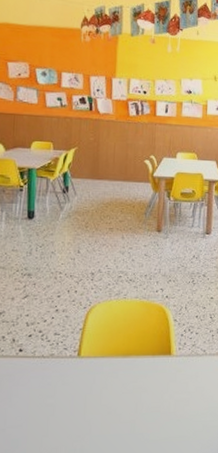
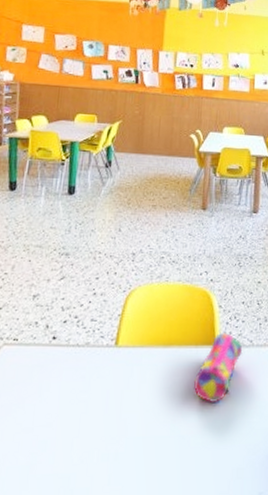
pencil case: none [151,344,197,405] -> present [193,333,243,402]

